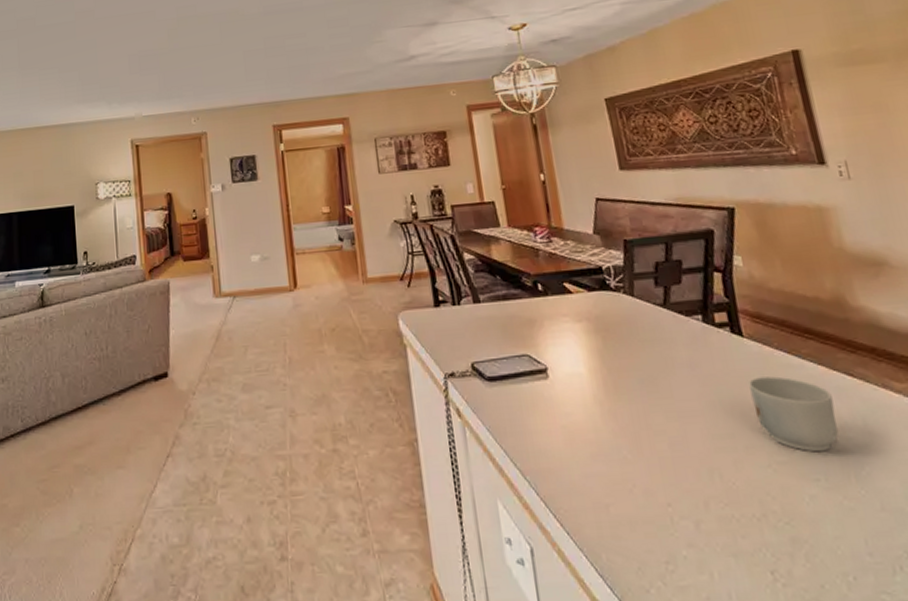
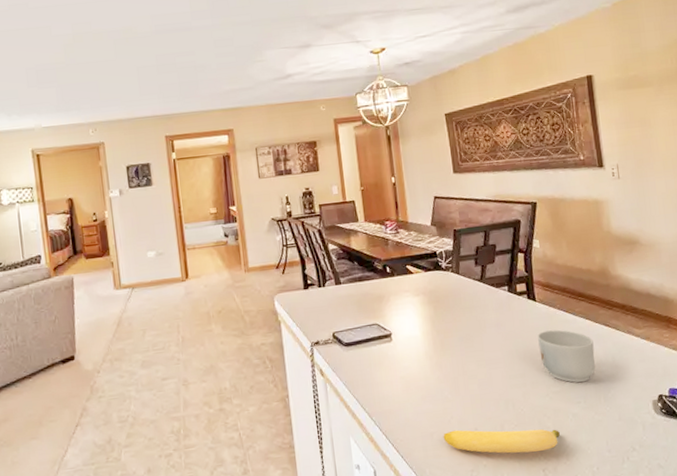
banana: none [623,503,793,546] -> present [443,429,560,454]

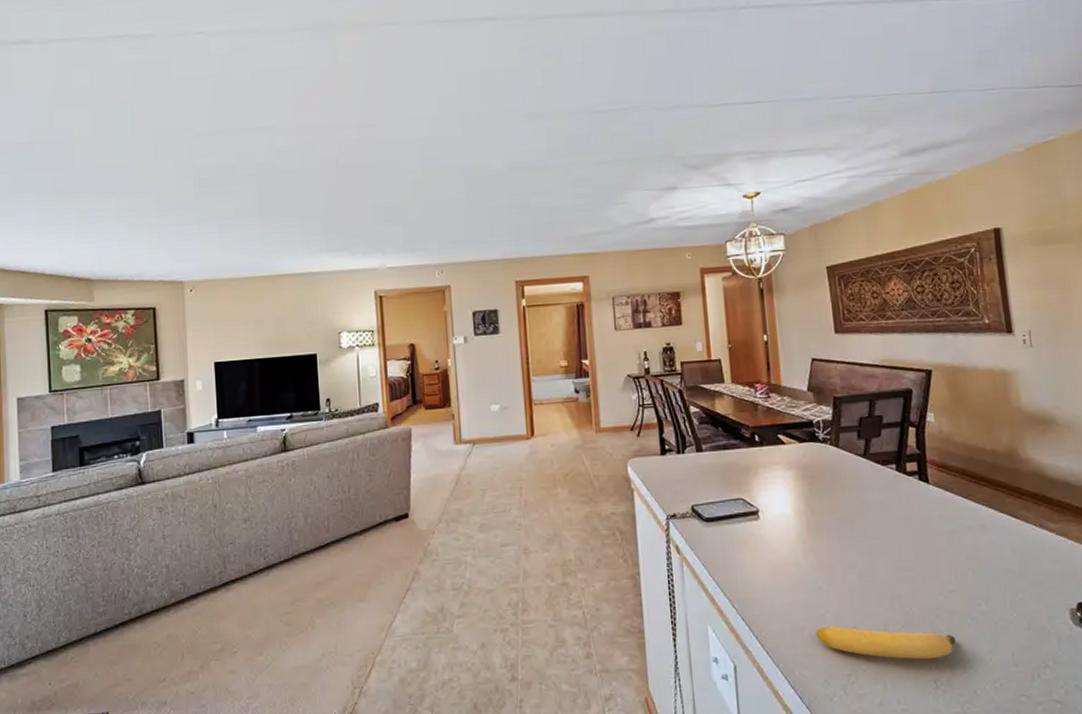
mug: present [538,329,595,383] -> none [930,518,1000,582]

